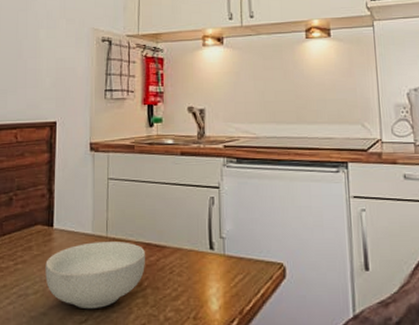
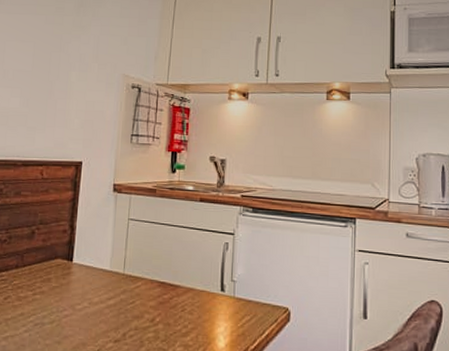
cereal bowl: present [45,242,145,308] -> none [62,278,159,340]

